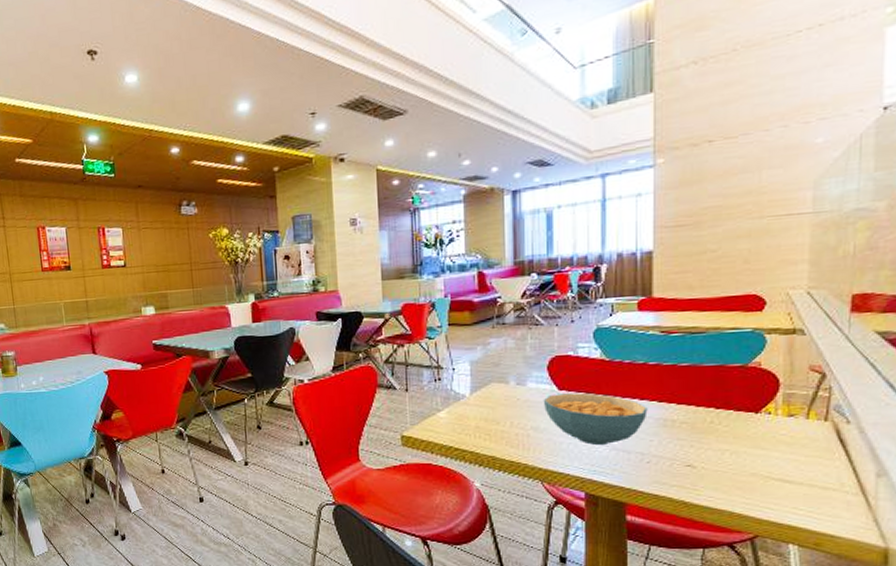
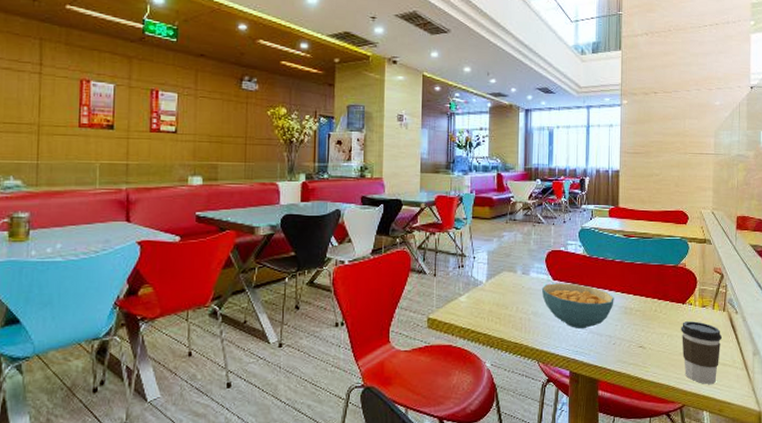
coffee cup: none [752,434,821,512] -> present [681,321,722,384]

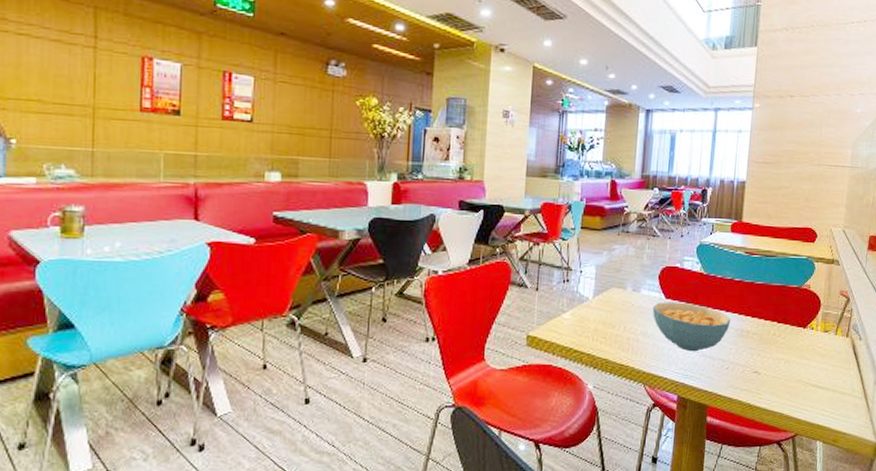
coffee cup: present [681,321,722,384] -> none [799,347,842,413]

